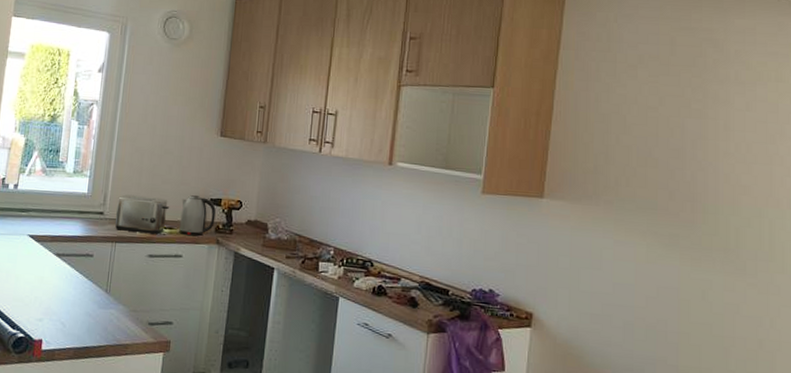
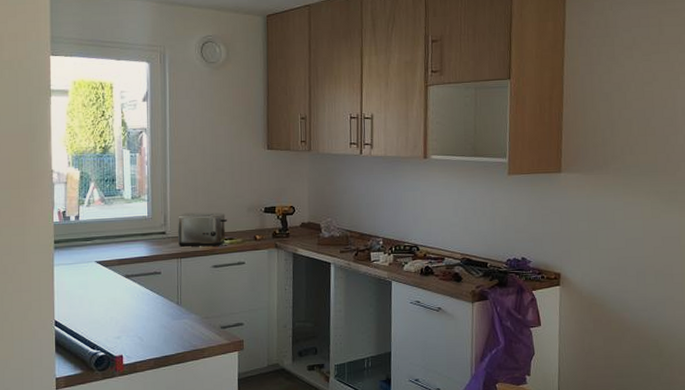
kettle: present [179,195,216,237] -> none [238,206,271,244]

